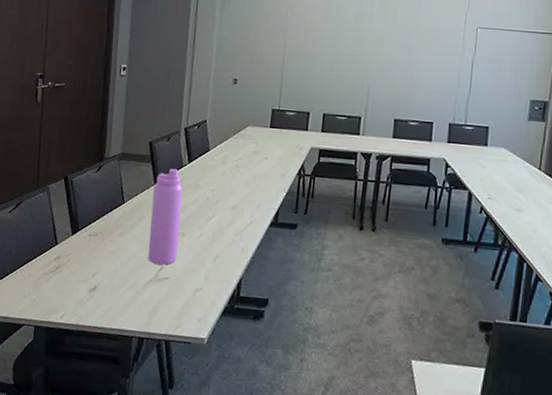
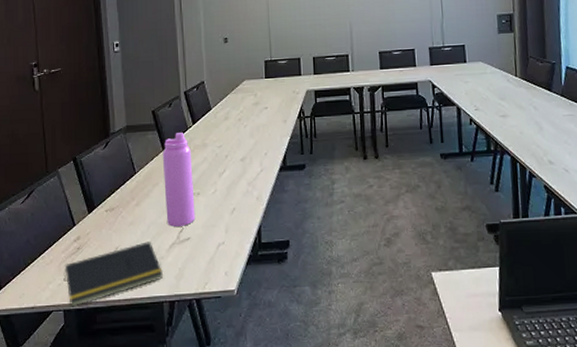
notepad: none [38,273,137,325] -> present [63,241,164,307]

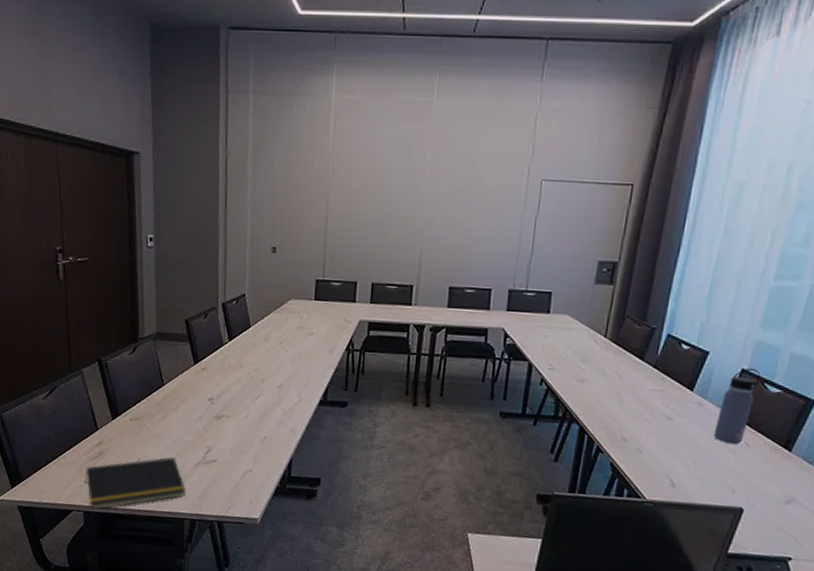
water bottle: present [162,131,195,227] -> none [193,347,225,447]

